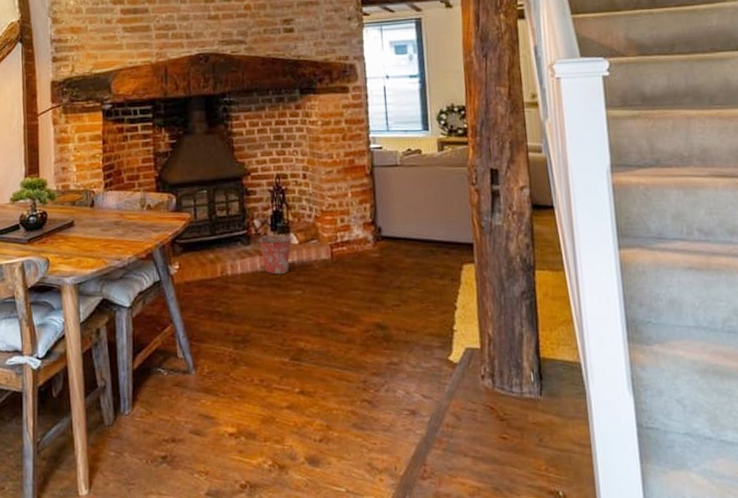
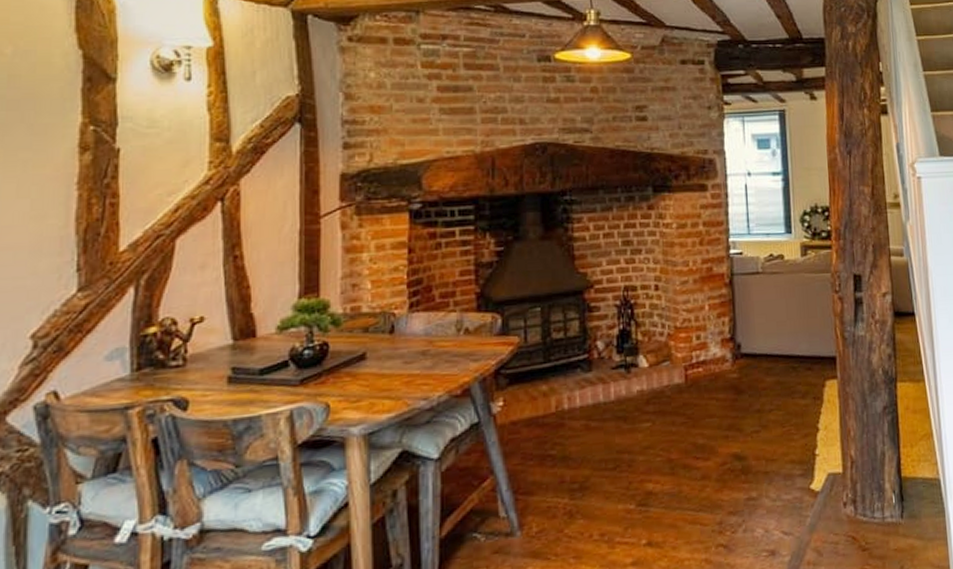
bucket: present [257,234,292,275] -> none [600,356,641,406]

